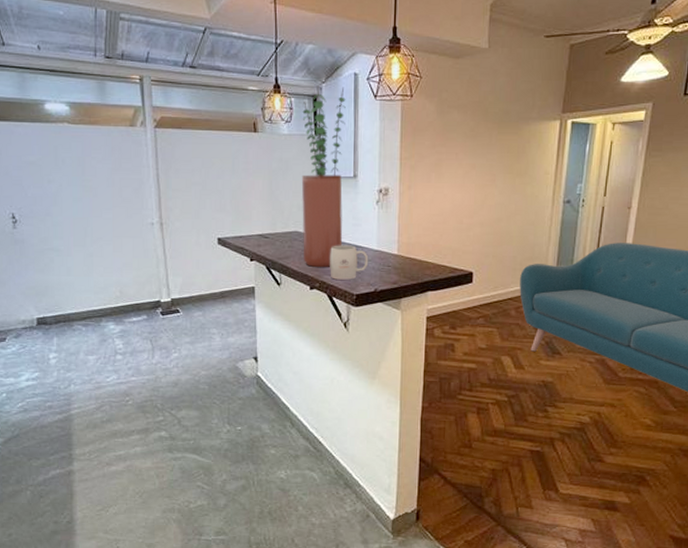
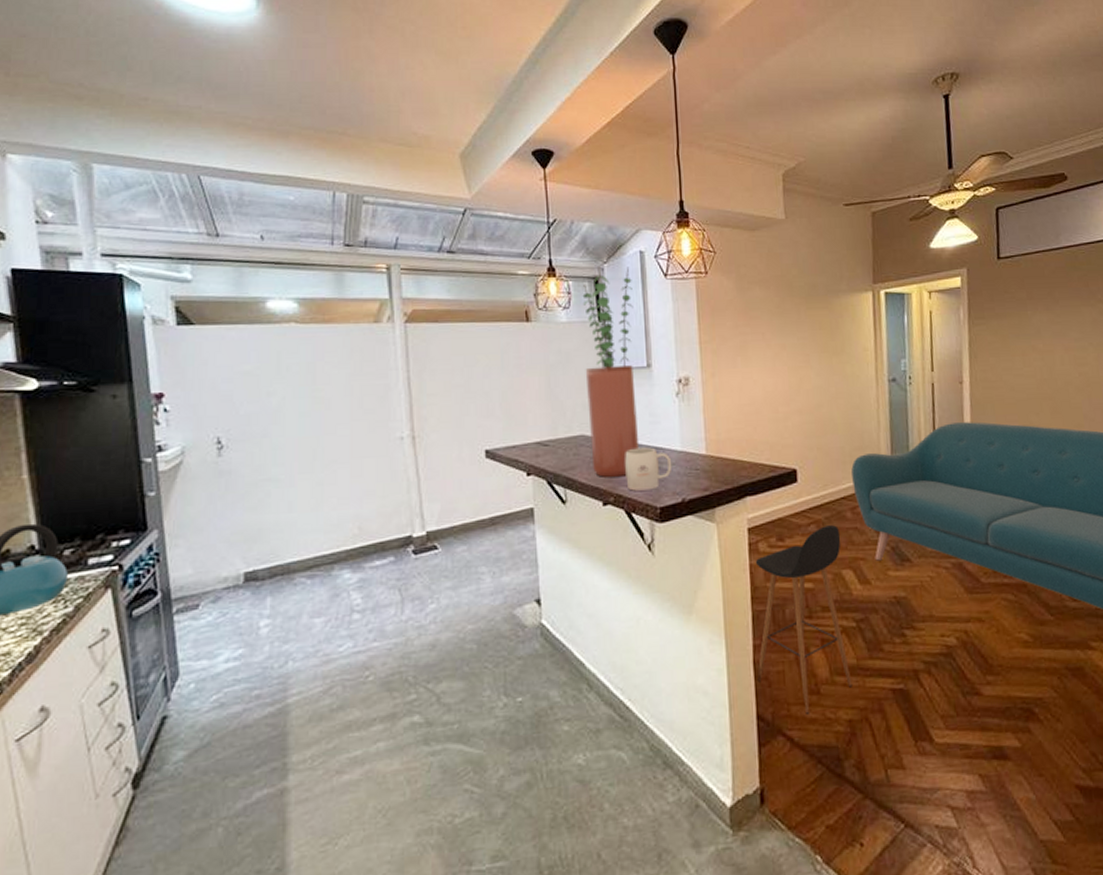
bar stool: none [423,320,504,463] -> present [755,525,853,716]

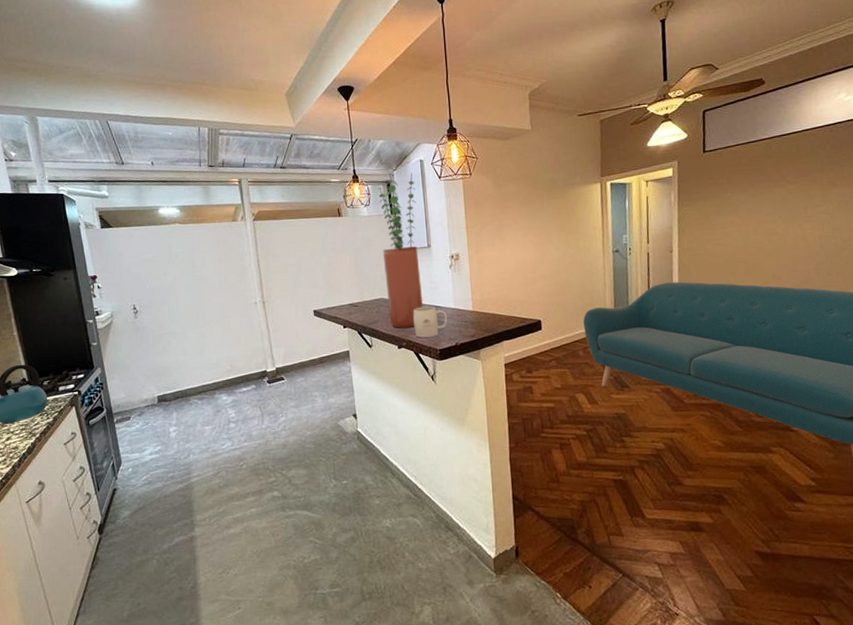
bar stool: present [755,525,853,716] -> none [510,361,584,497]

